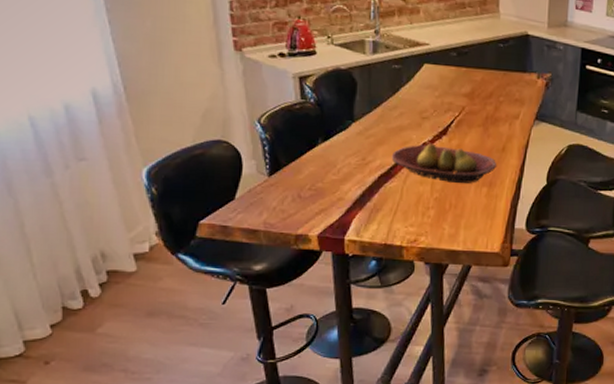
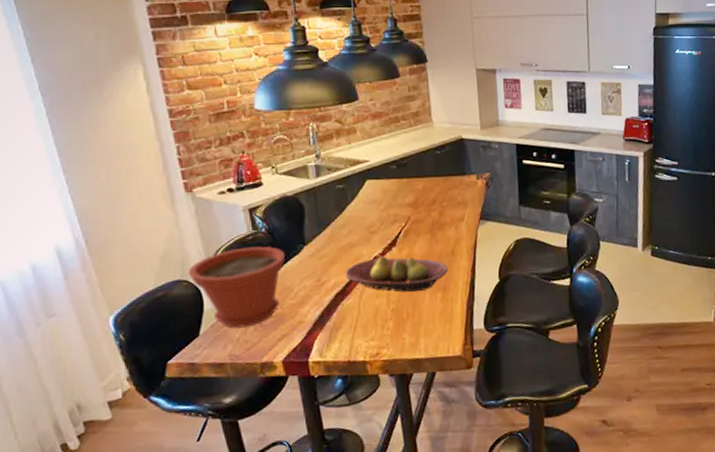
plant pot: none [229,115,332,197] -> present [187,246,286,328]

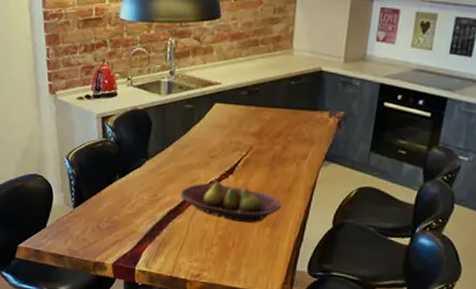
plant pot: present [187,246,286,328] -> none [43,153,129,227]

